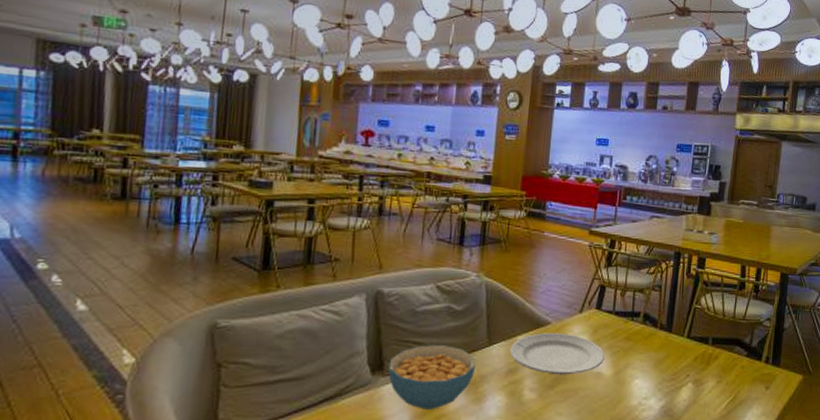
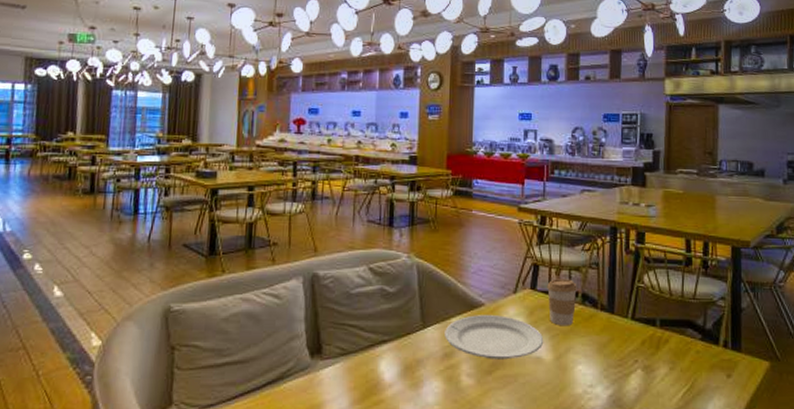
cereal bowl: present [388,345,476,409] -> none [326,328,412,395]
coffee cup: none [611,299,640,344] -> present [547,279,577,327]

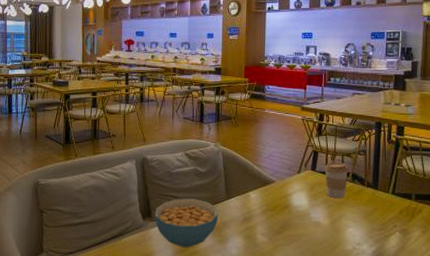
cereal bowl: none [326,328,412,395] -> present [154,198,219,247]
plate: present [445,315,544,360] -> none [244,189,322,223]

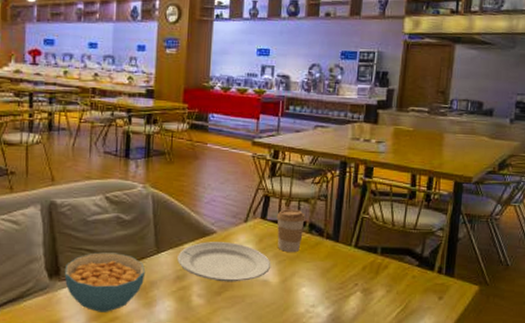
plate: none [244,189,322,223] -> present [177,241,271,282]

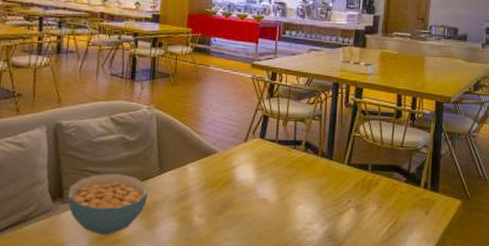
plate: present [177,241,271,282] -> none [180,161,270,201]
coffee cup: present [277,209,305,253] -> none [275,129,301,171]

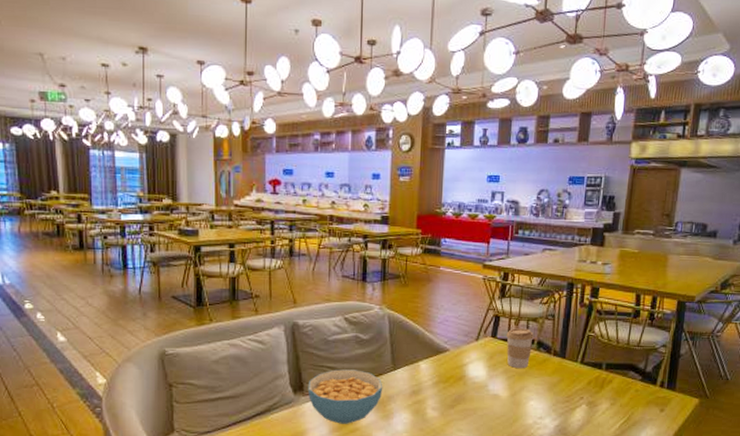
coffee cup: none [275,129,301,171] -> present [506,328,534,369]

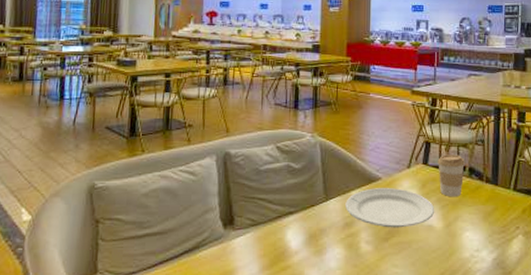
cereal bowl: present [307,369,383,424] -> none [238,201,315,261]
plate: none [413,359,501,396] -> present [345,188,435,228]

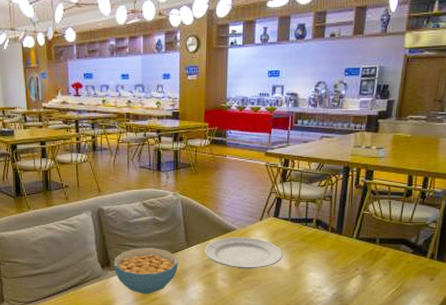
cereal bowl: none [238,201,315,261] -> present [114,248,179,294]
coffee cup: present [438,154,465,197] -> none [287,209,313,245]

